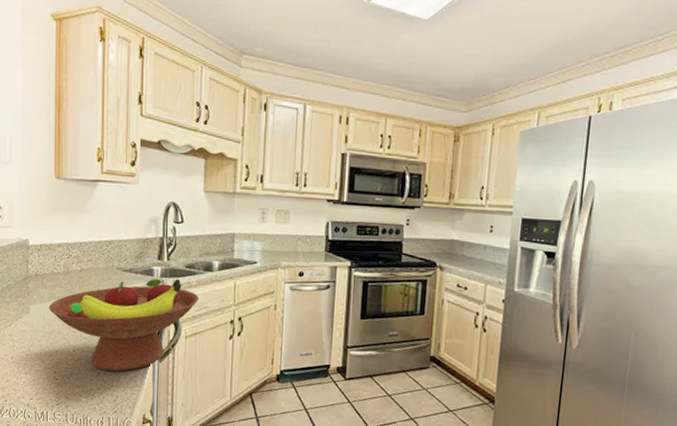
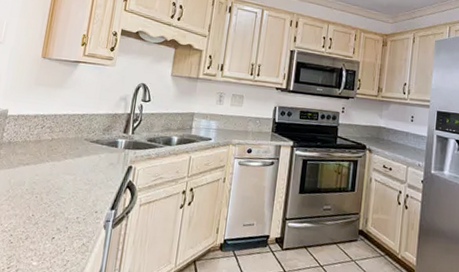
fruit bowl: present [48,278,199,372] -> none [15,149,157,237]

